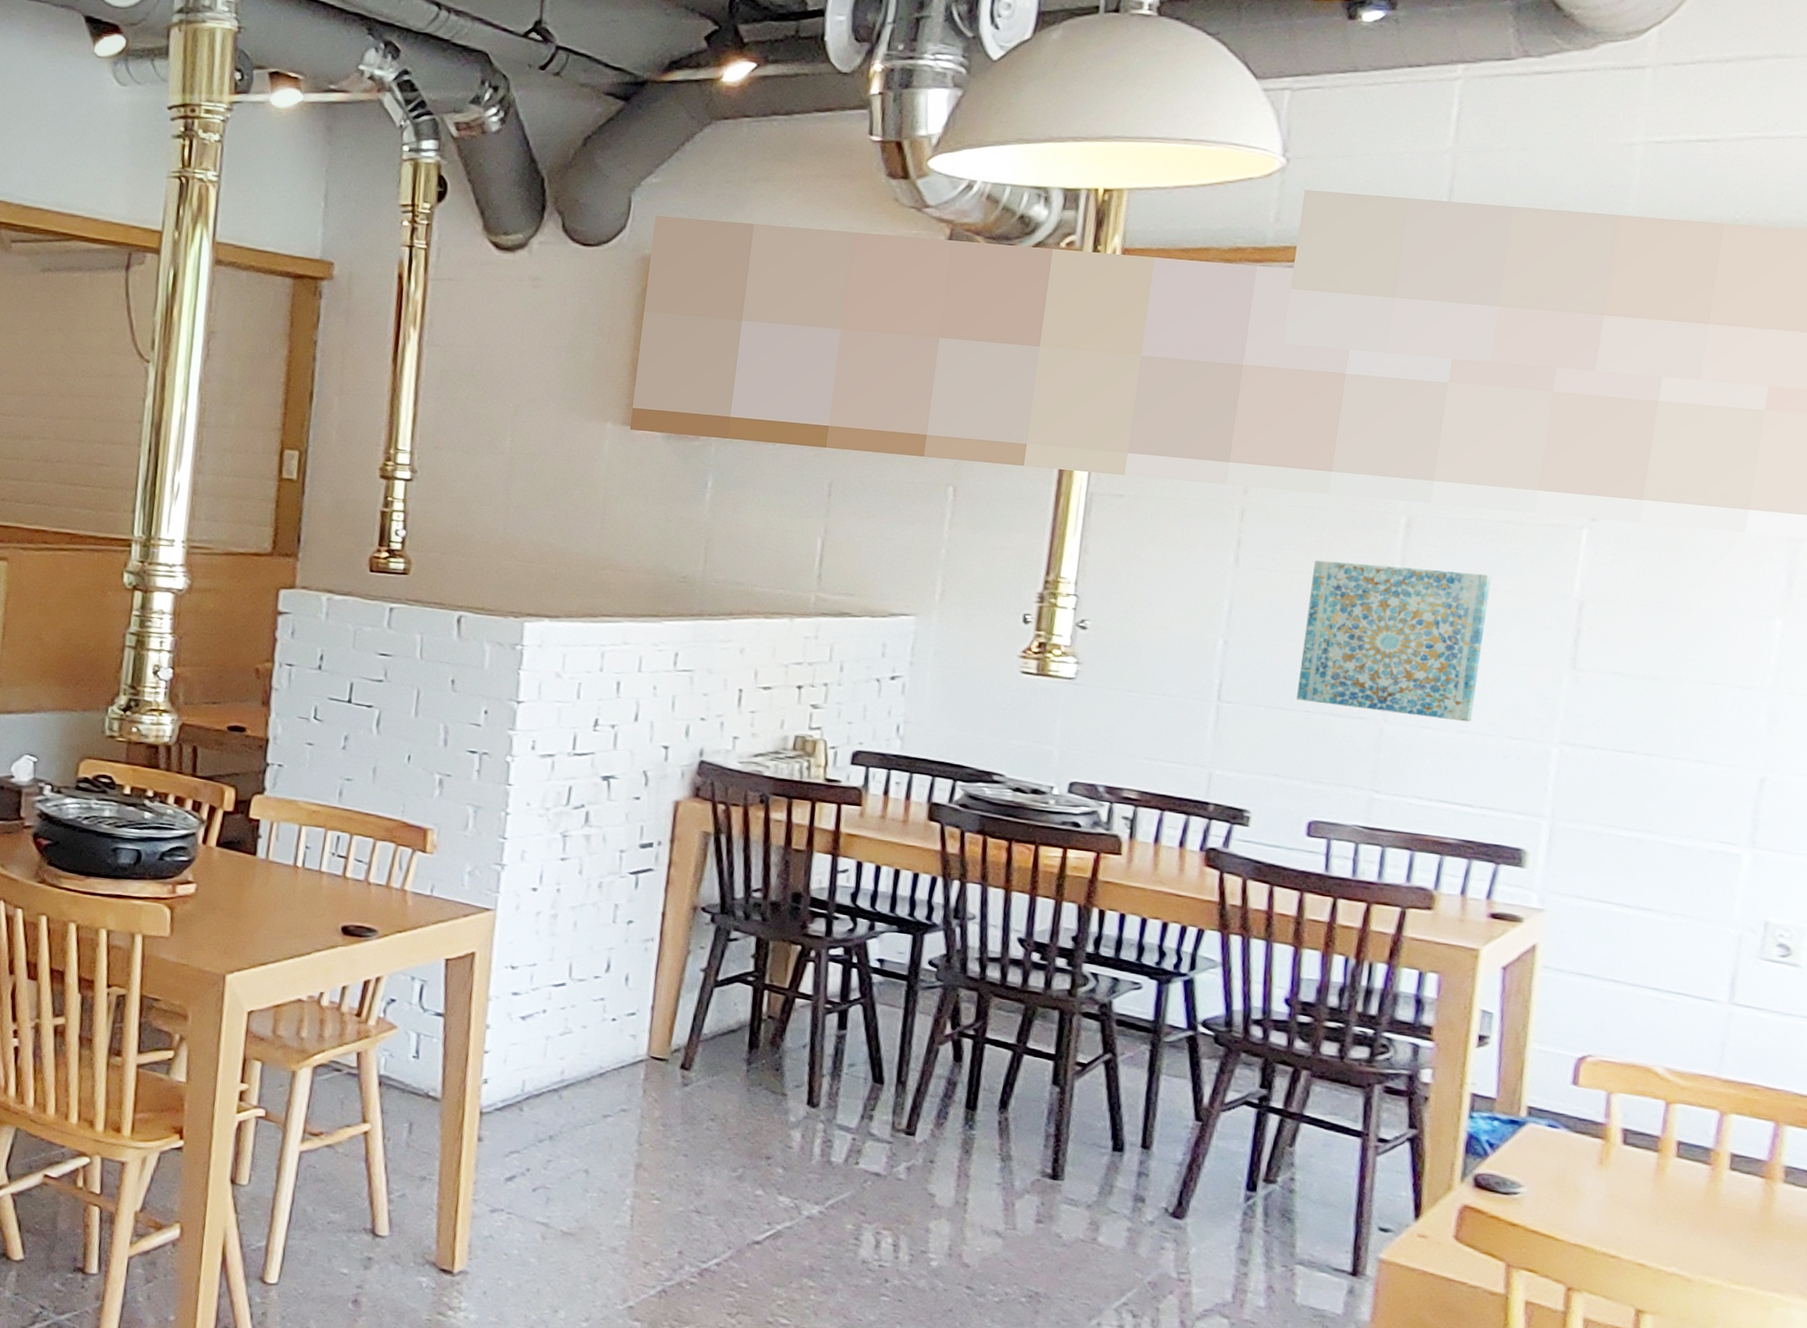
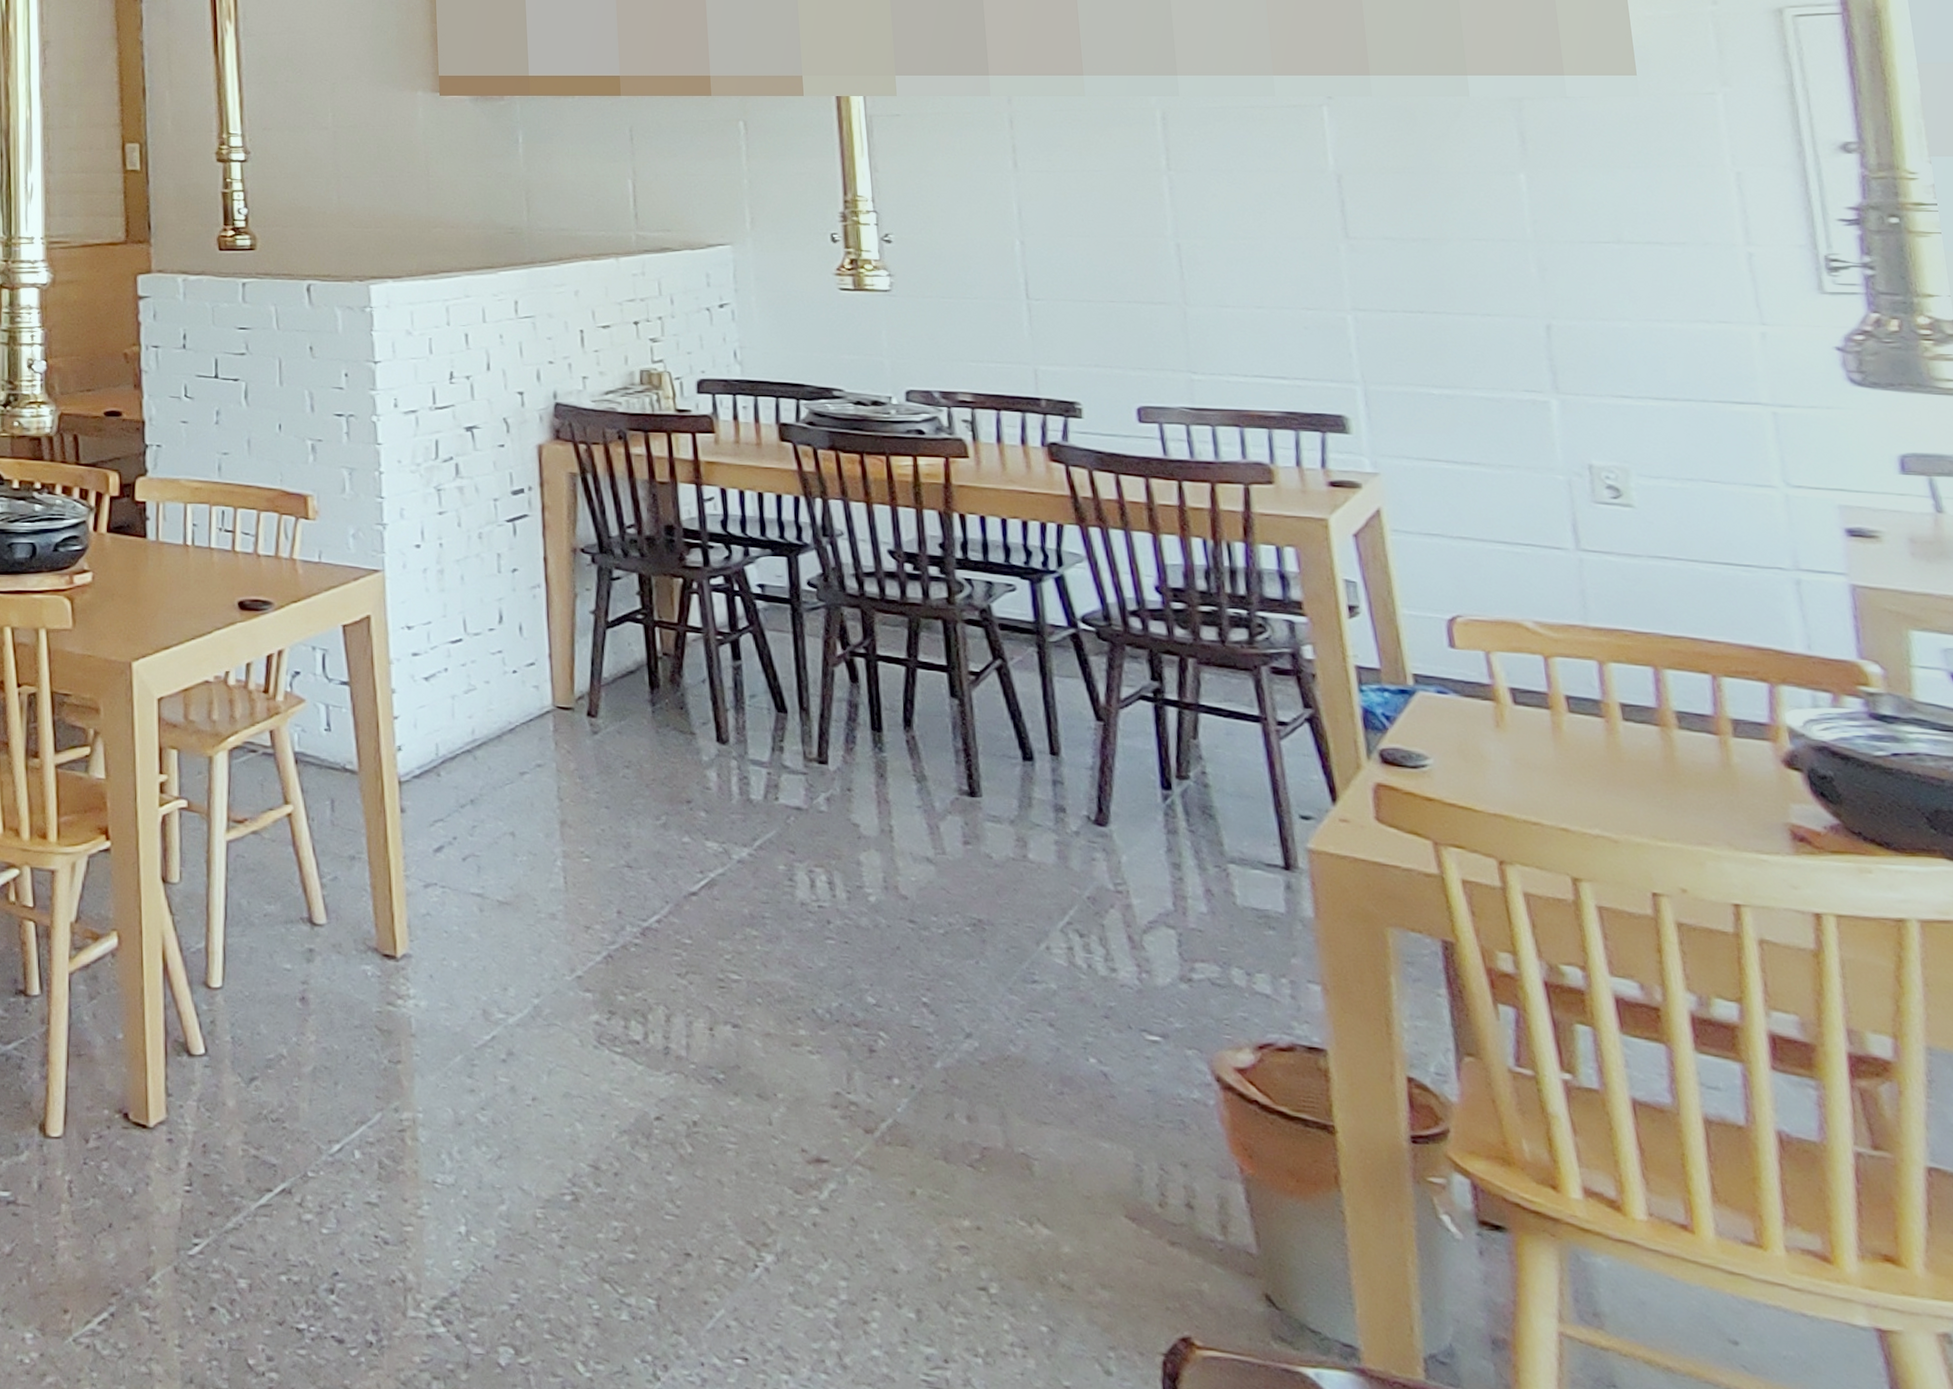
wall art: present [1296,560,1492,722] -> none [1087,157,1265,298]

